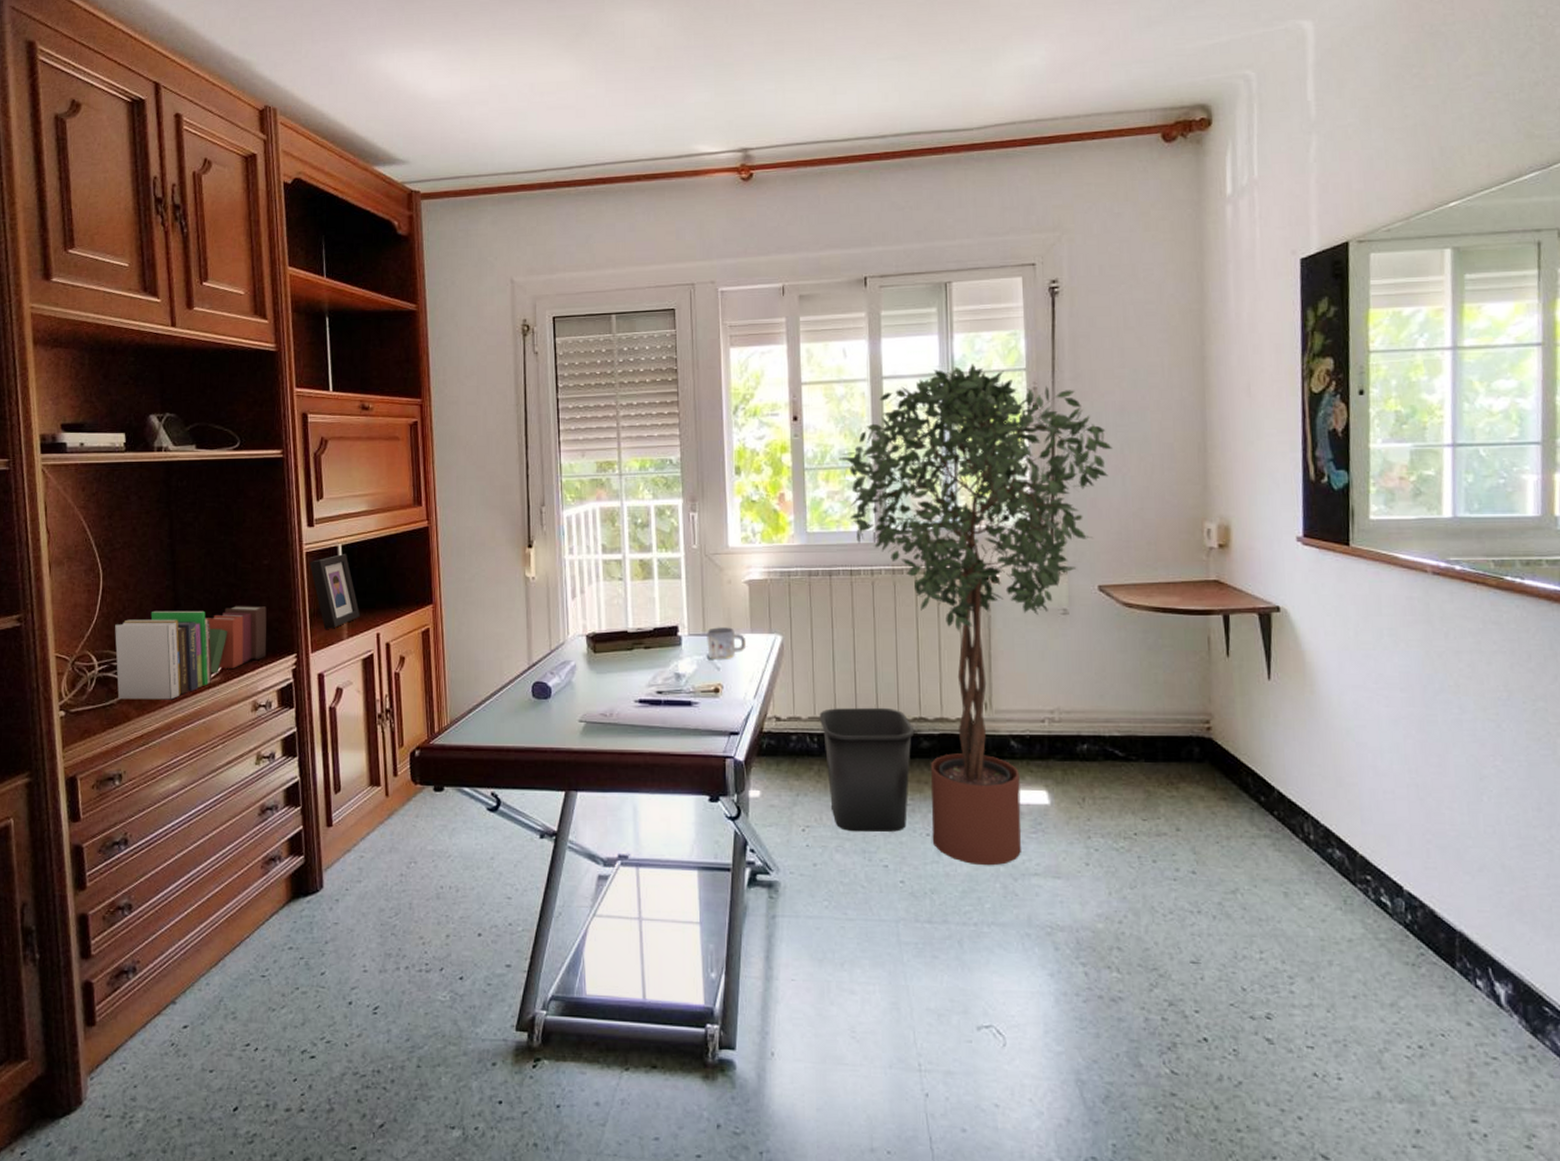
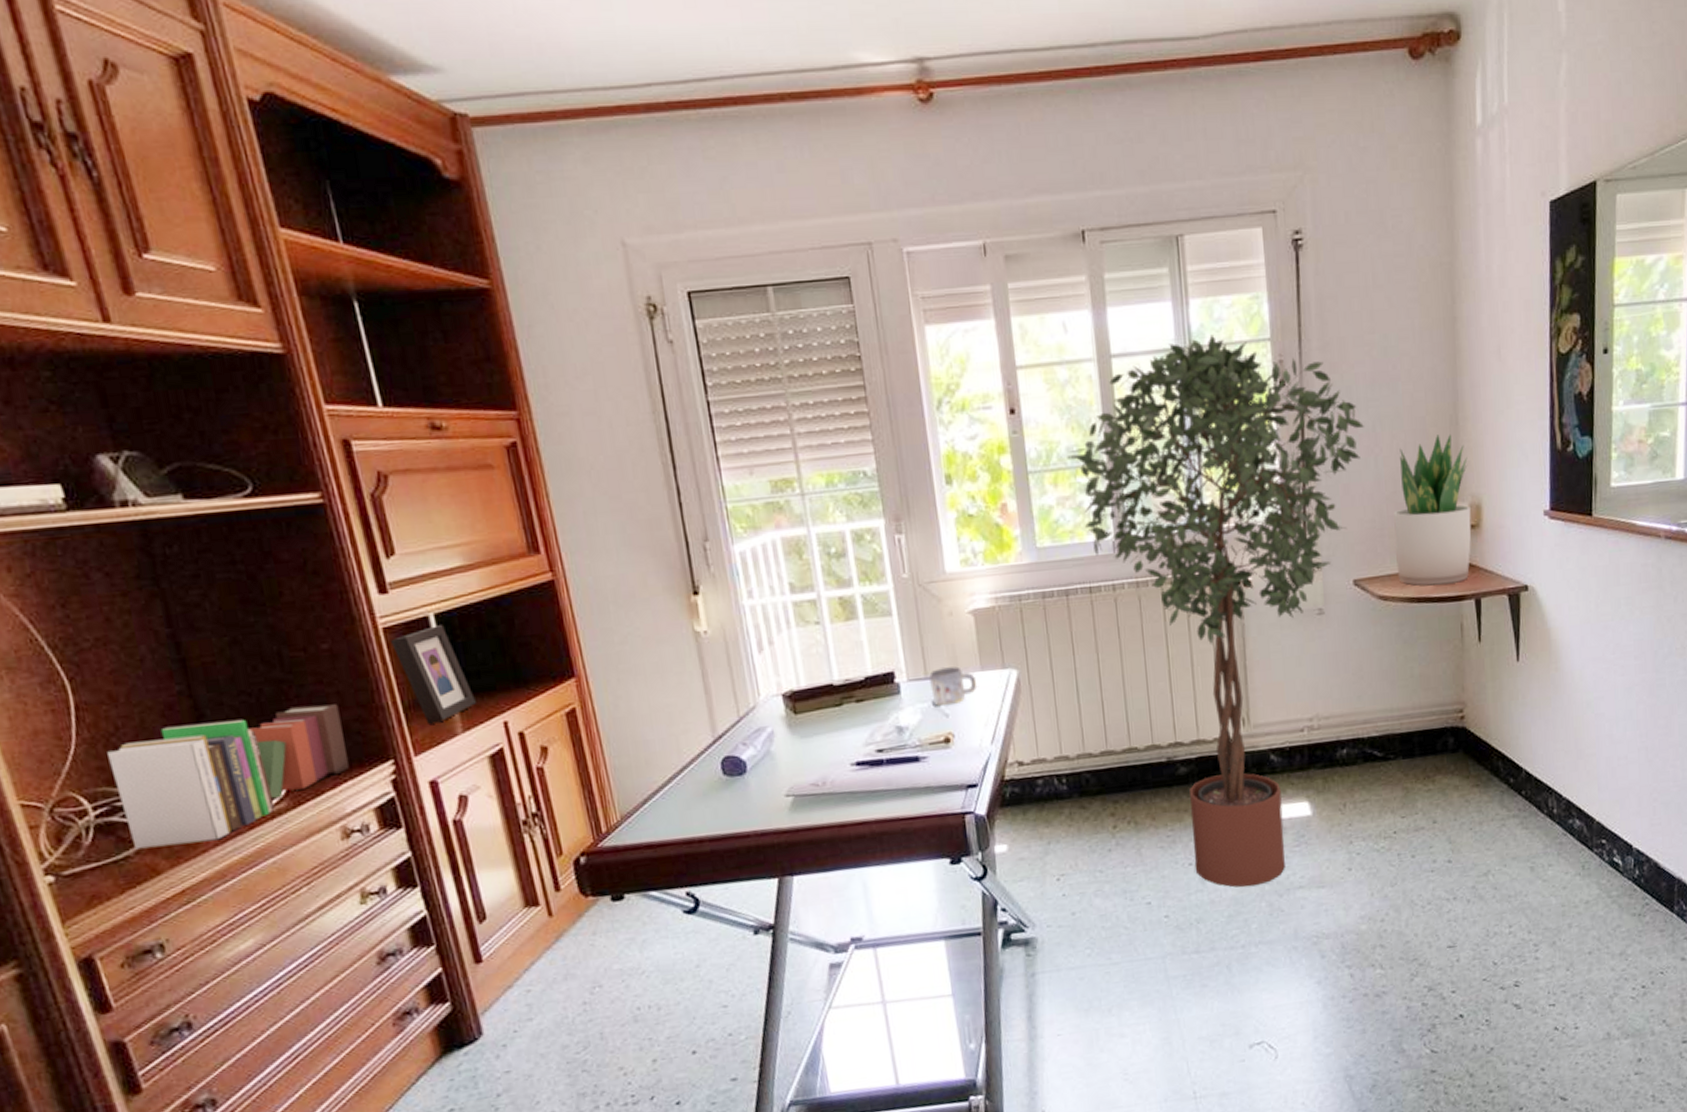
waste bin: present [819,707,915,832] -> none [1066,736,1171,873]
planter: none [1140,459,1220,598] -> present [1394,434,1472,586]

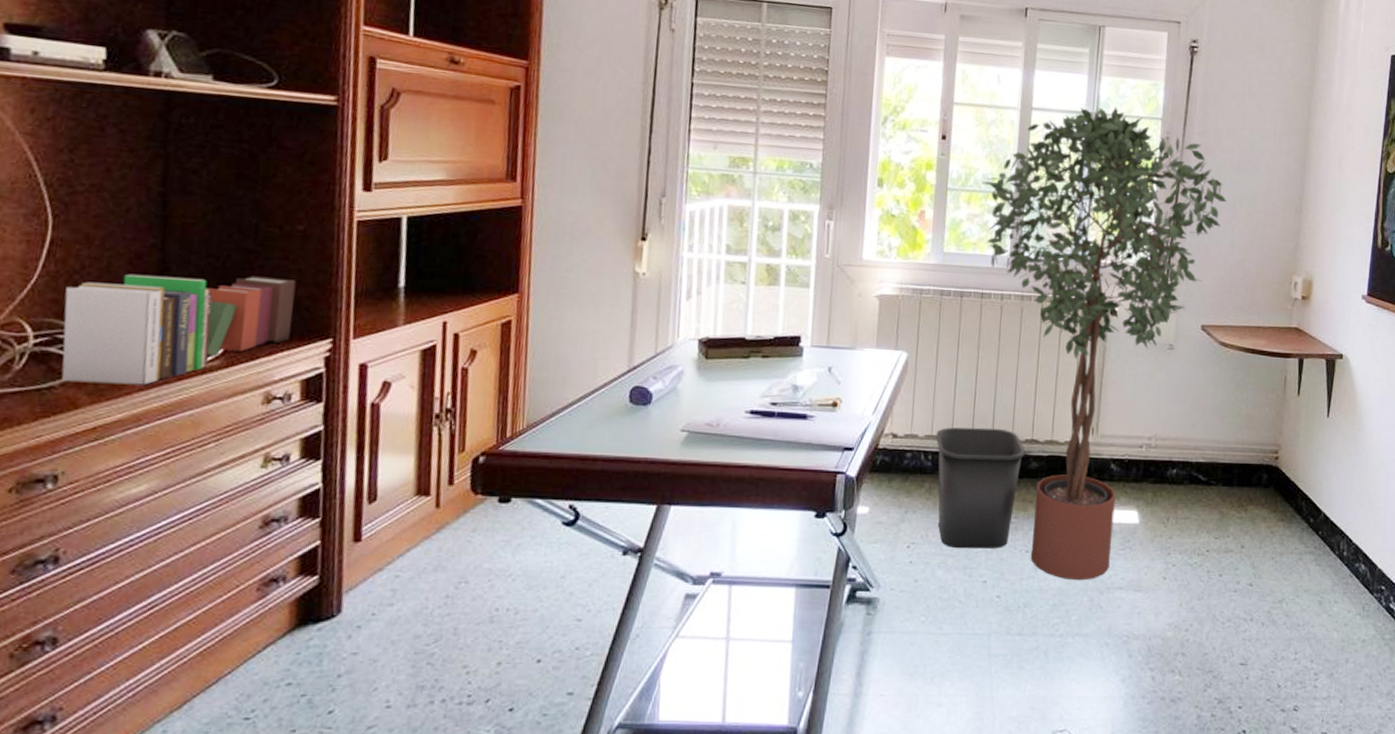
picture frame: present [391,625,476,724] -> none [361,227,424,313]
mug: present [929,666,977,707] -> none [829,340,871,375]
waste bin: none [1066,736,1171,873] -> present [935,427,1026,549]
planter: present [1394,434,1472,586] -> none [1238,218,1306,342]

